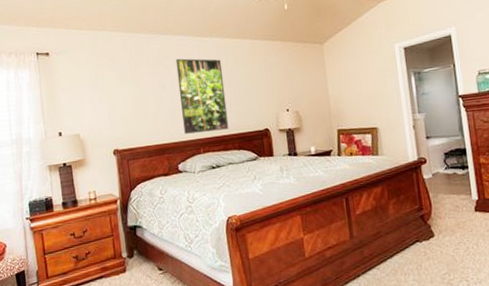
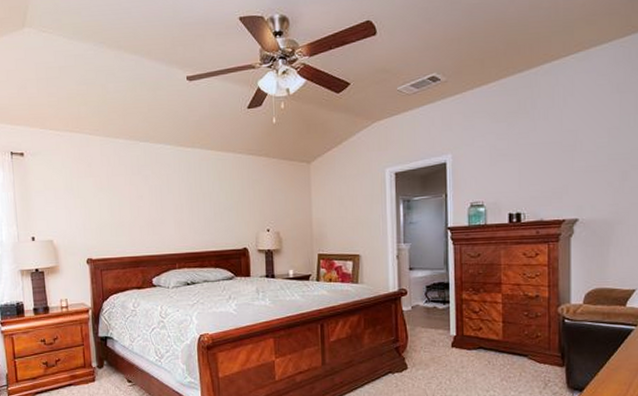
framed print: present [175,58,229,134] -> none [155,168,207,248]

